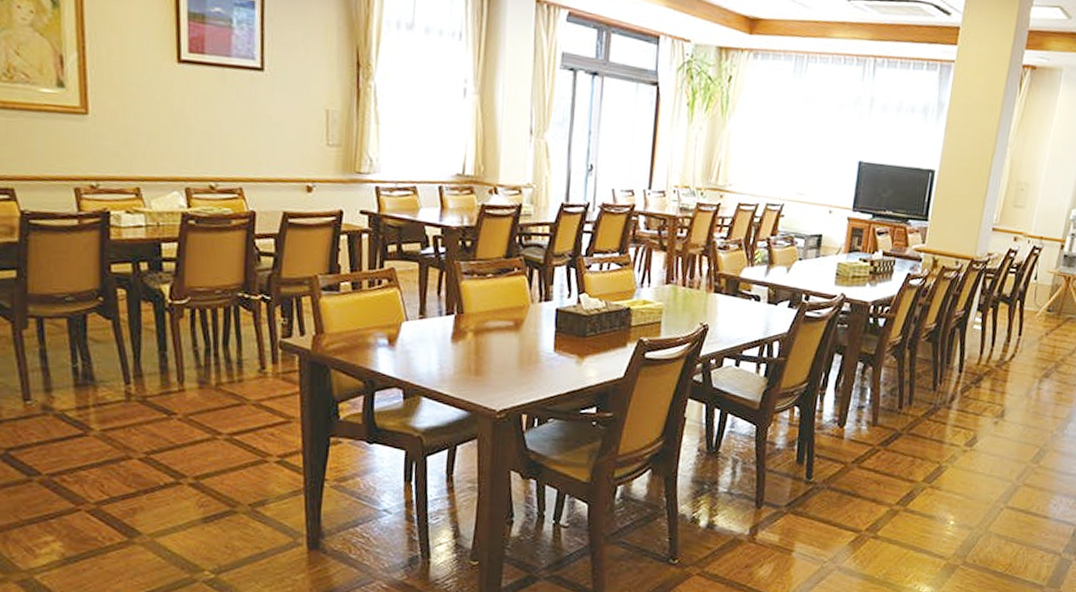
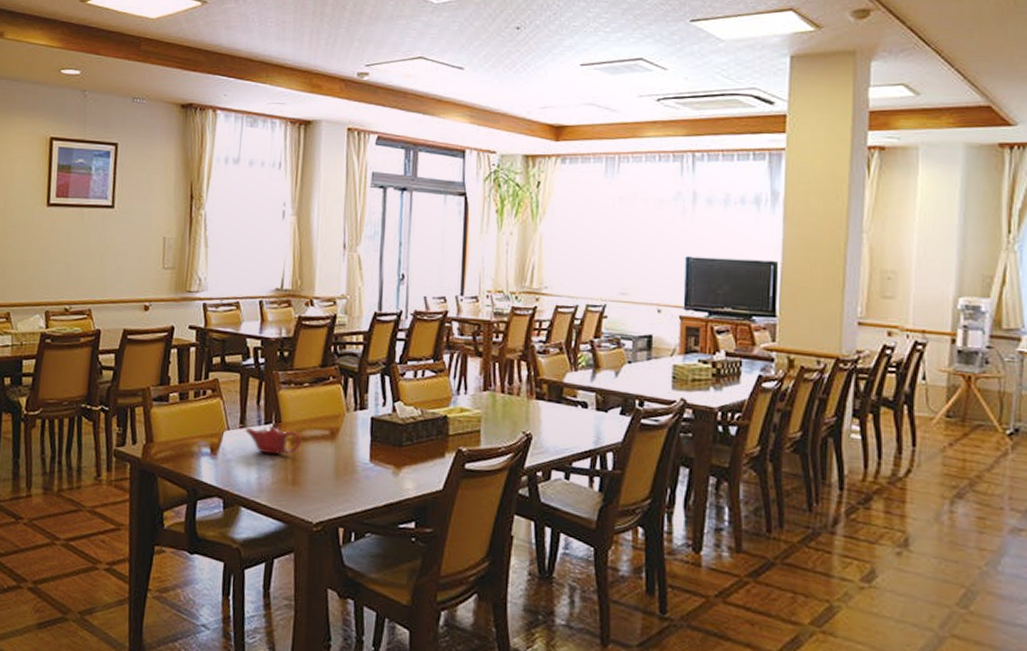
teapot: none [425,316,484,346] -> present [245,425,301,455]

